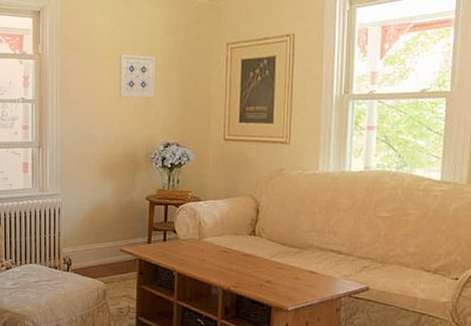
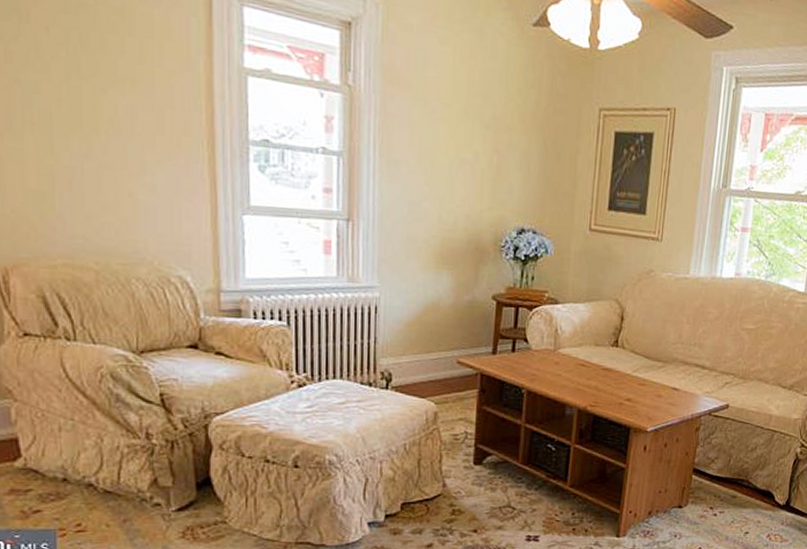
wall art: present [119,54,156,98] -> none [461,103,511,168]

